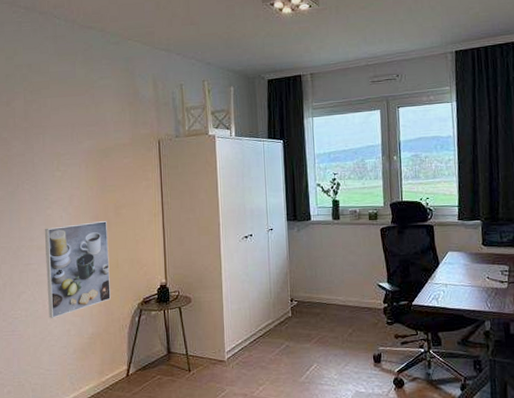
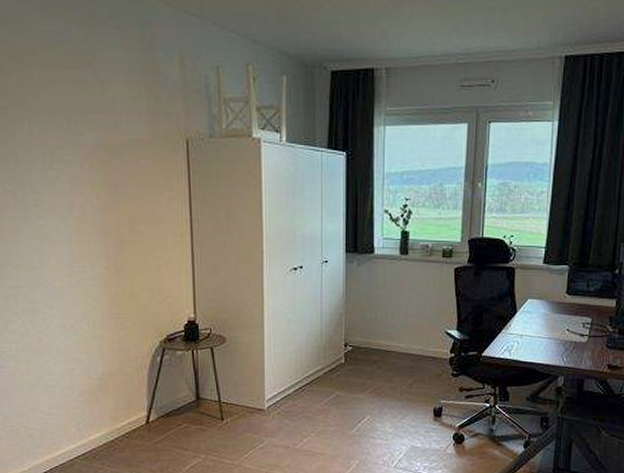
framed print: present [44,220,111,318] -> none [35,237,125,354]

